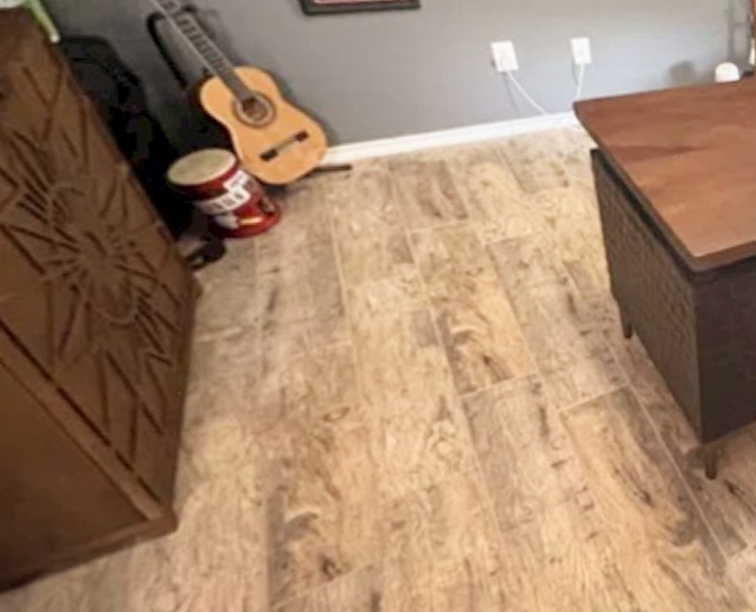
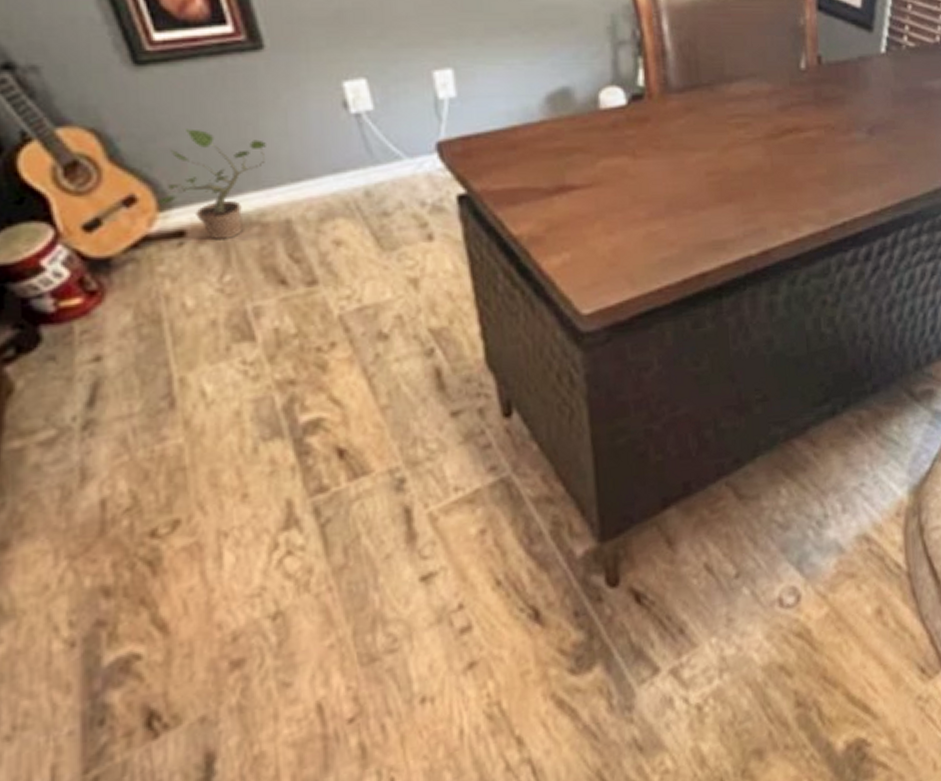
potted plant: none [327,76,423,175] -> present [157,129,266,240]

